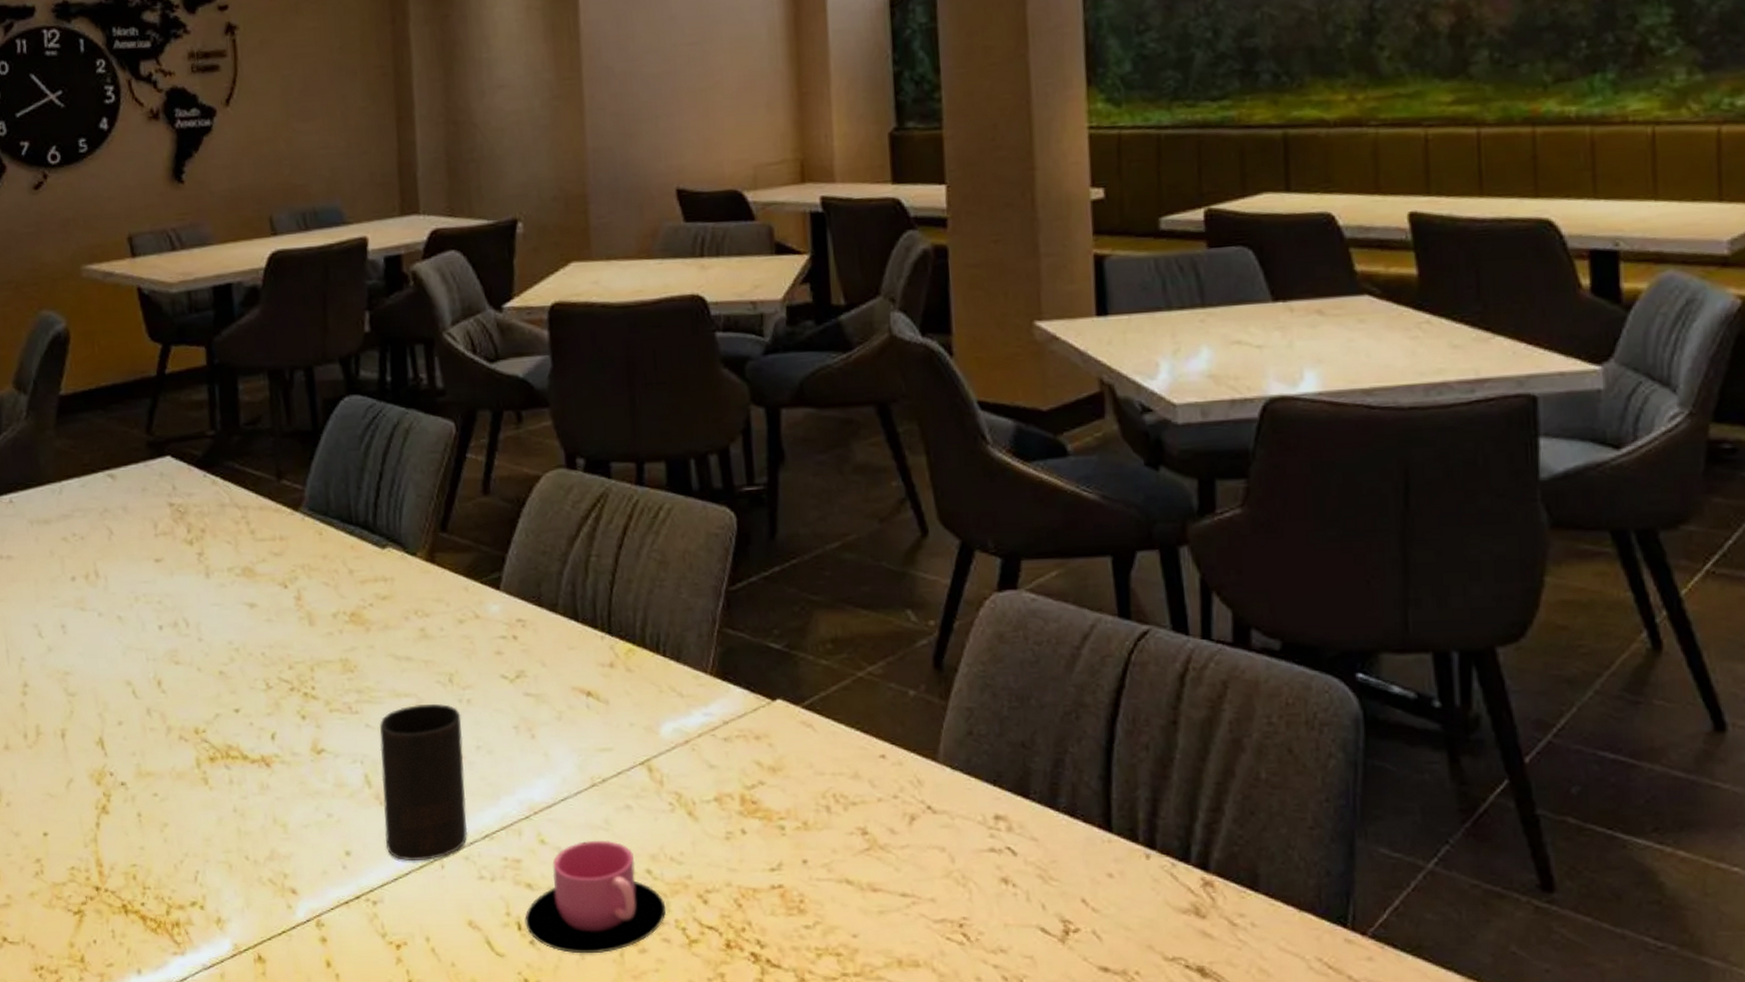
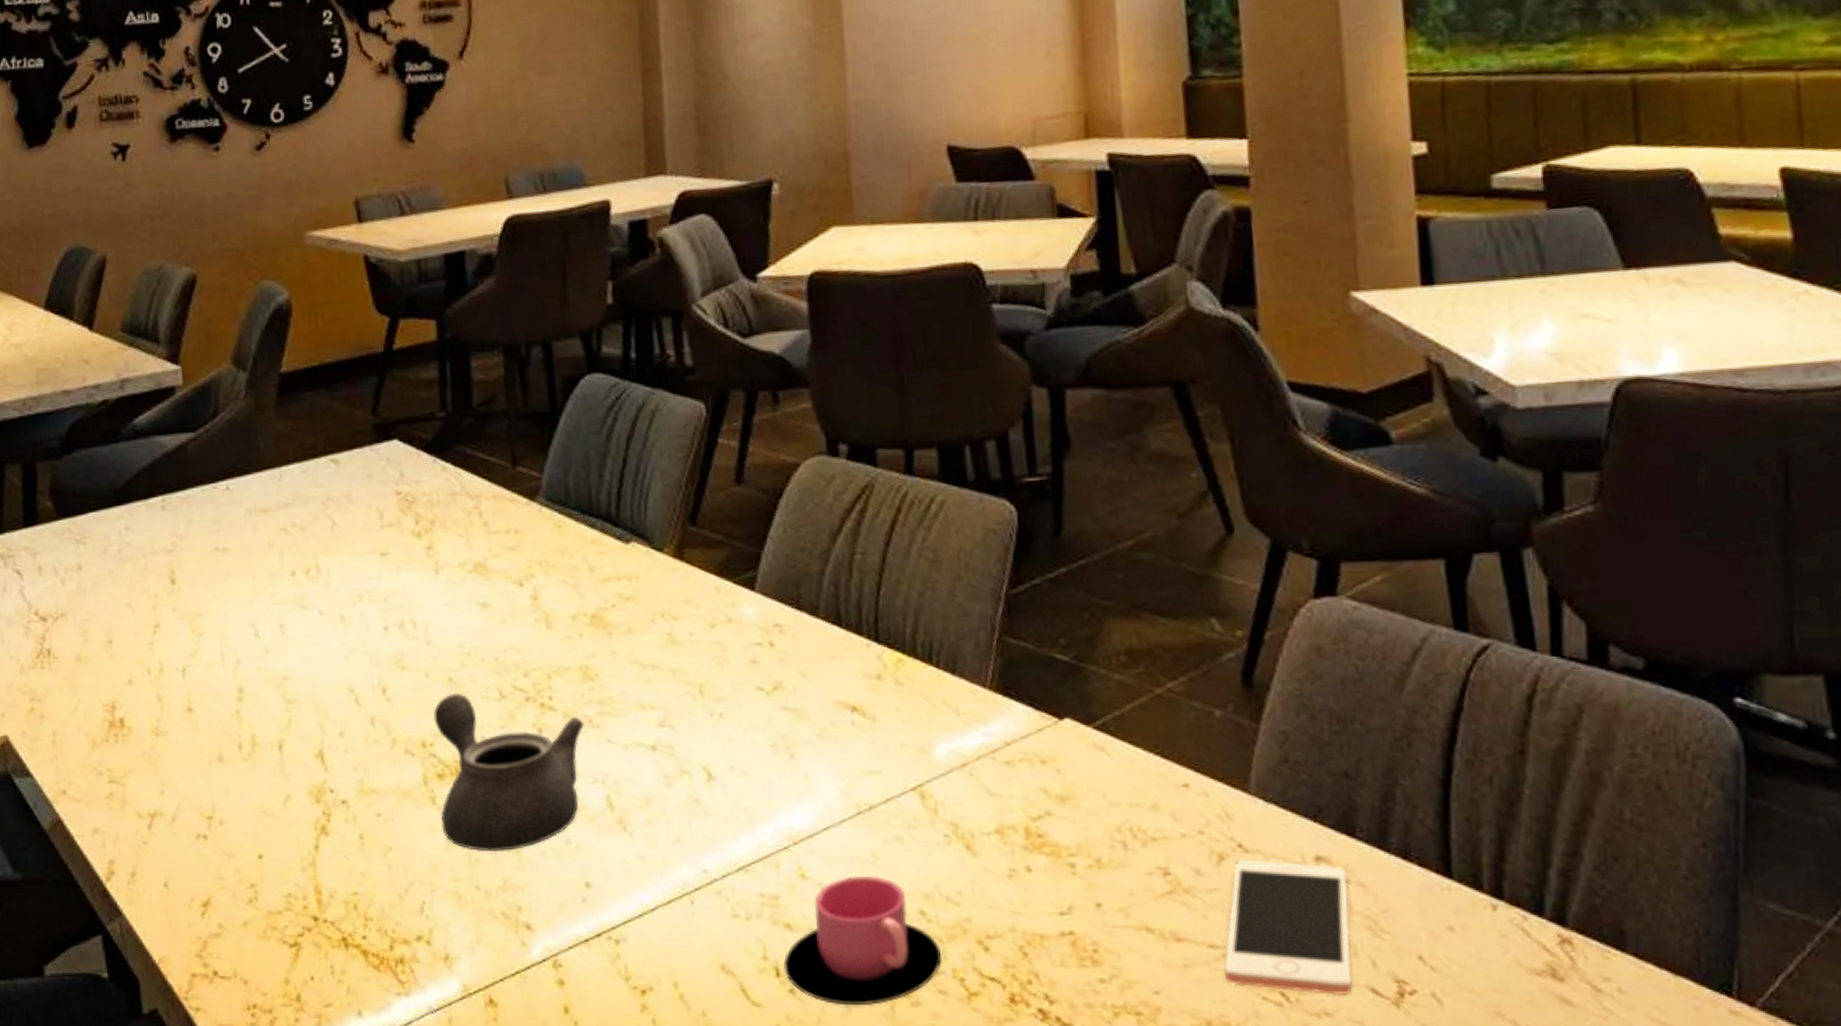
teapot: none [205,684,344,826] -> present [433,692,584,852]
cup: present [379,703,468,862] -> none [623,717,720,896]
cell phone: none [913,819,1025,934] -> present [1223,859,1352,995]

